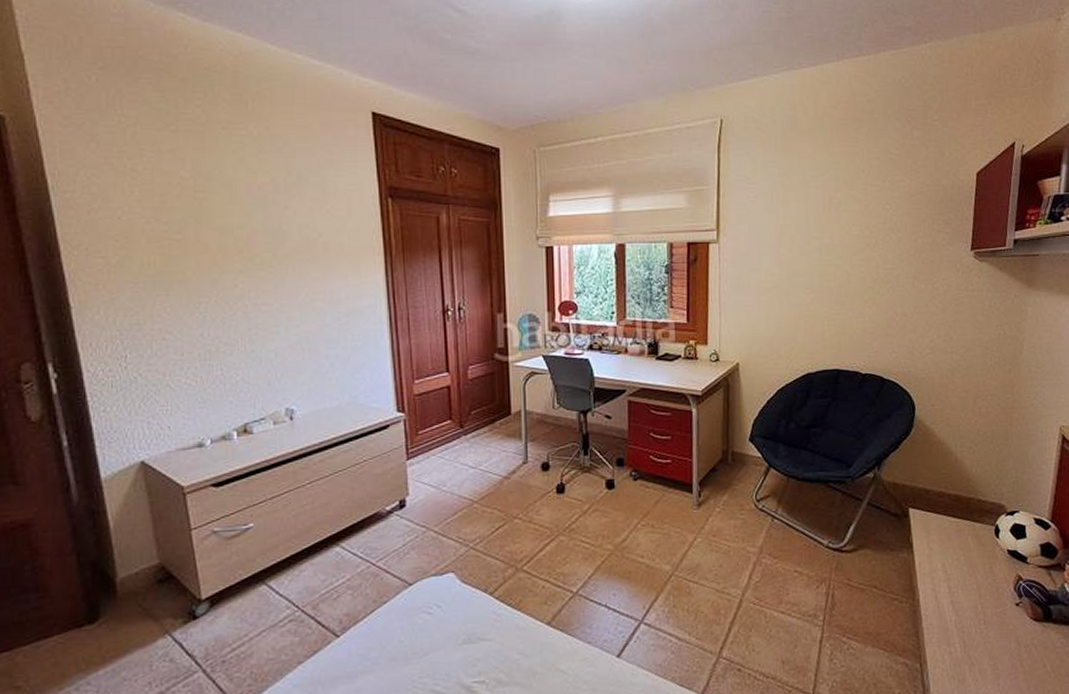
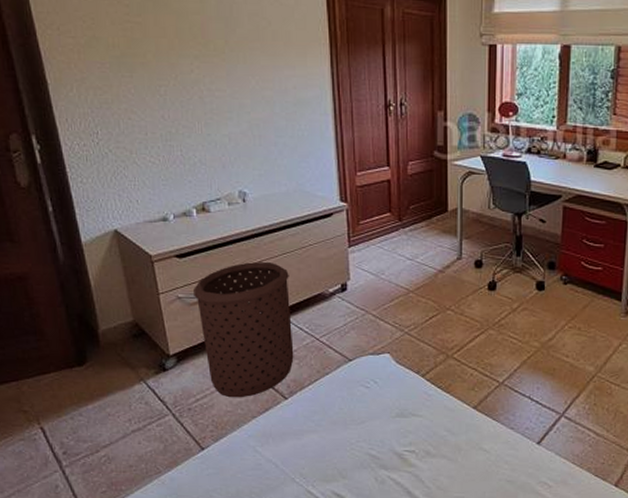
laundry basket: none [232,483,347,643] -> present [194,262,294,398]

